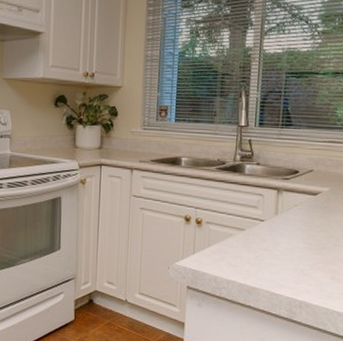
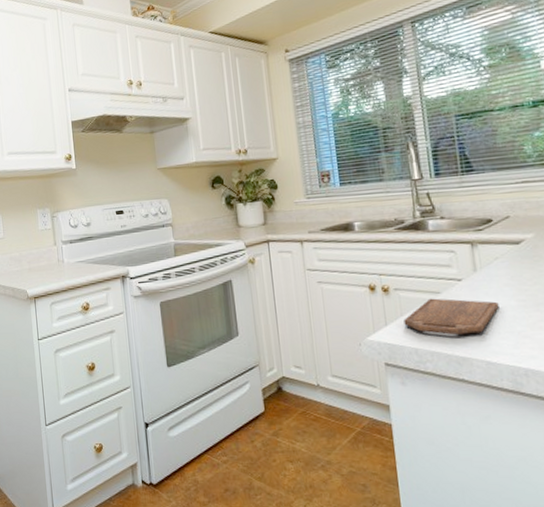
cutting board: none [209,234,290,268] -> present [404,298,499,335]

